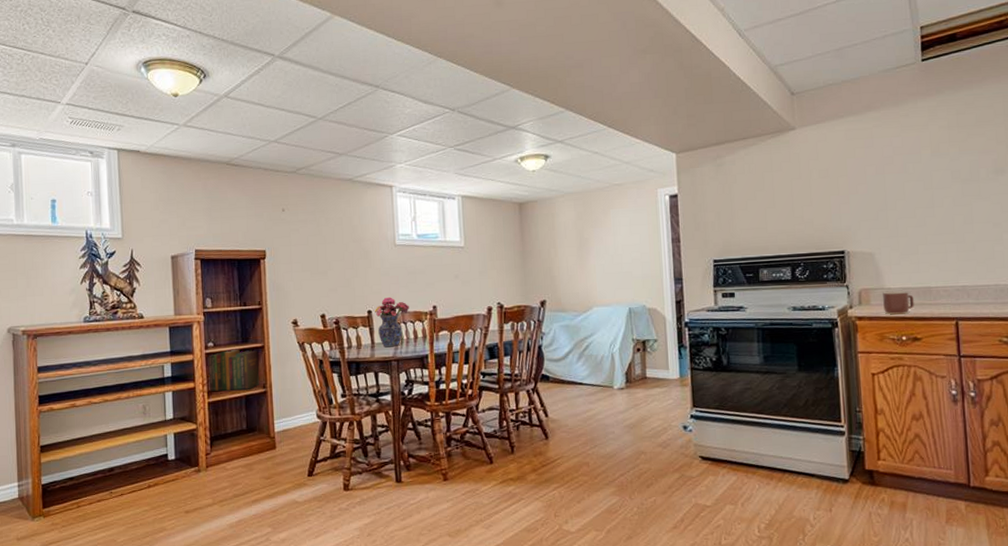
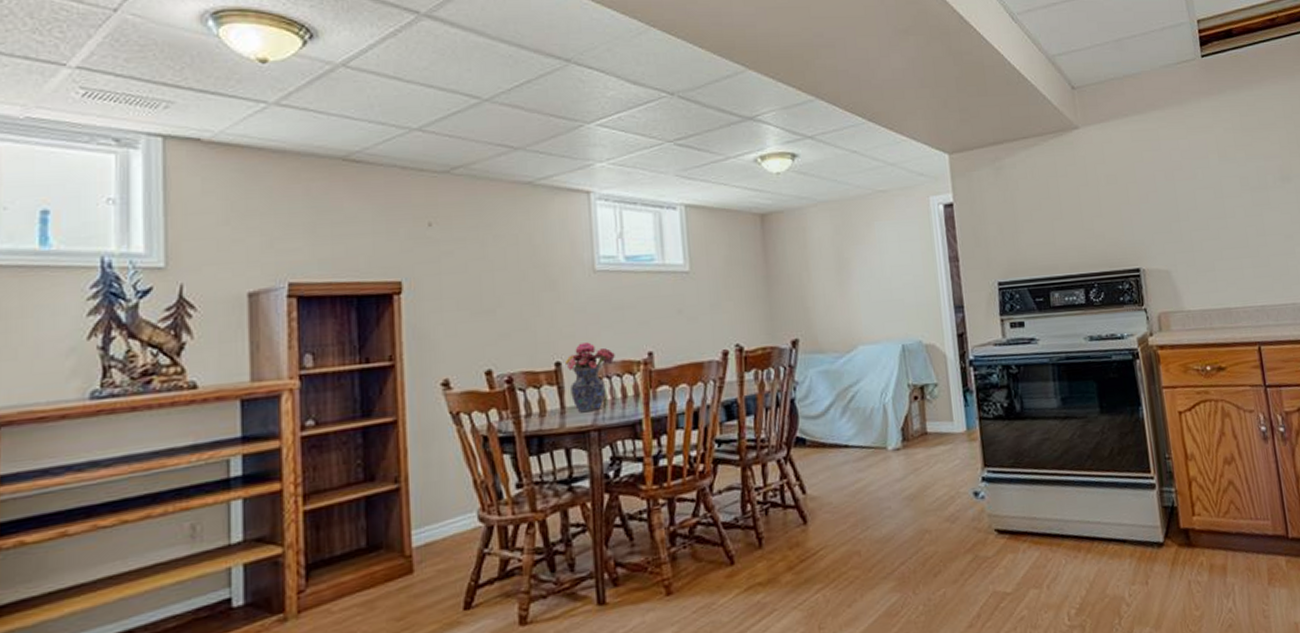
books: present [209,349,259,391] -> none [306,427,388,494]
mug: present [883,290,914,315] -> none [1183,313,1216,342]

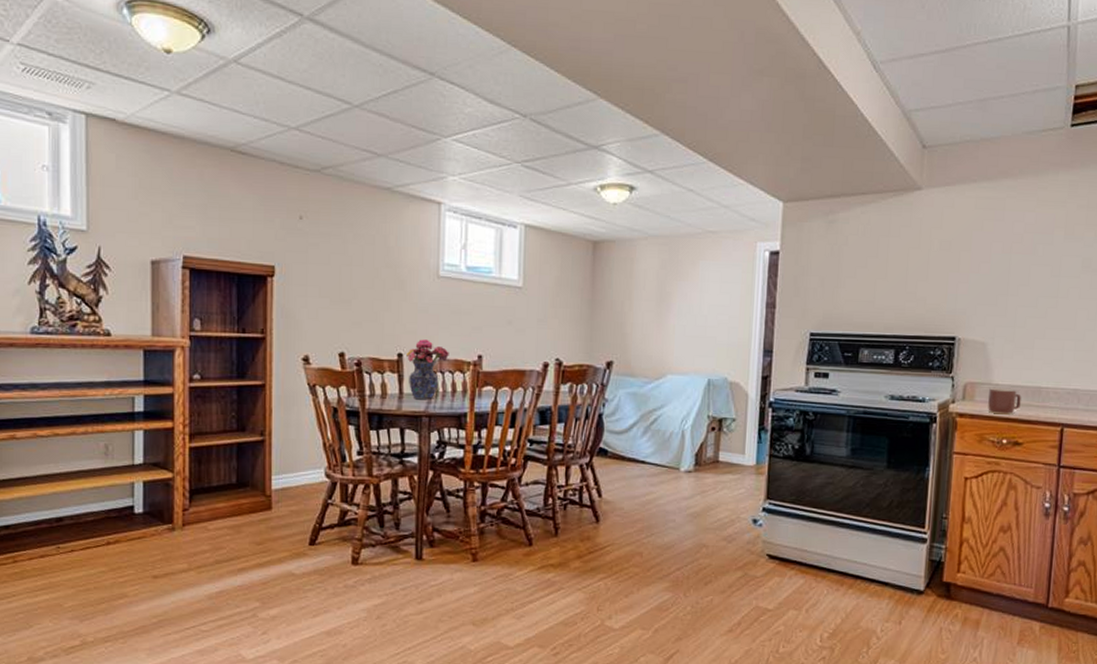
mug: none [1183,313,1216,342] -> present [988,387,1021,415]

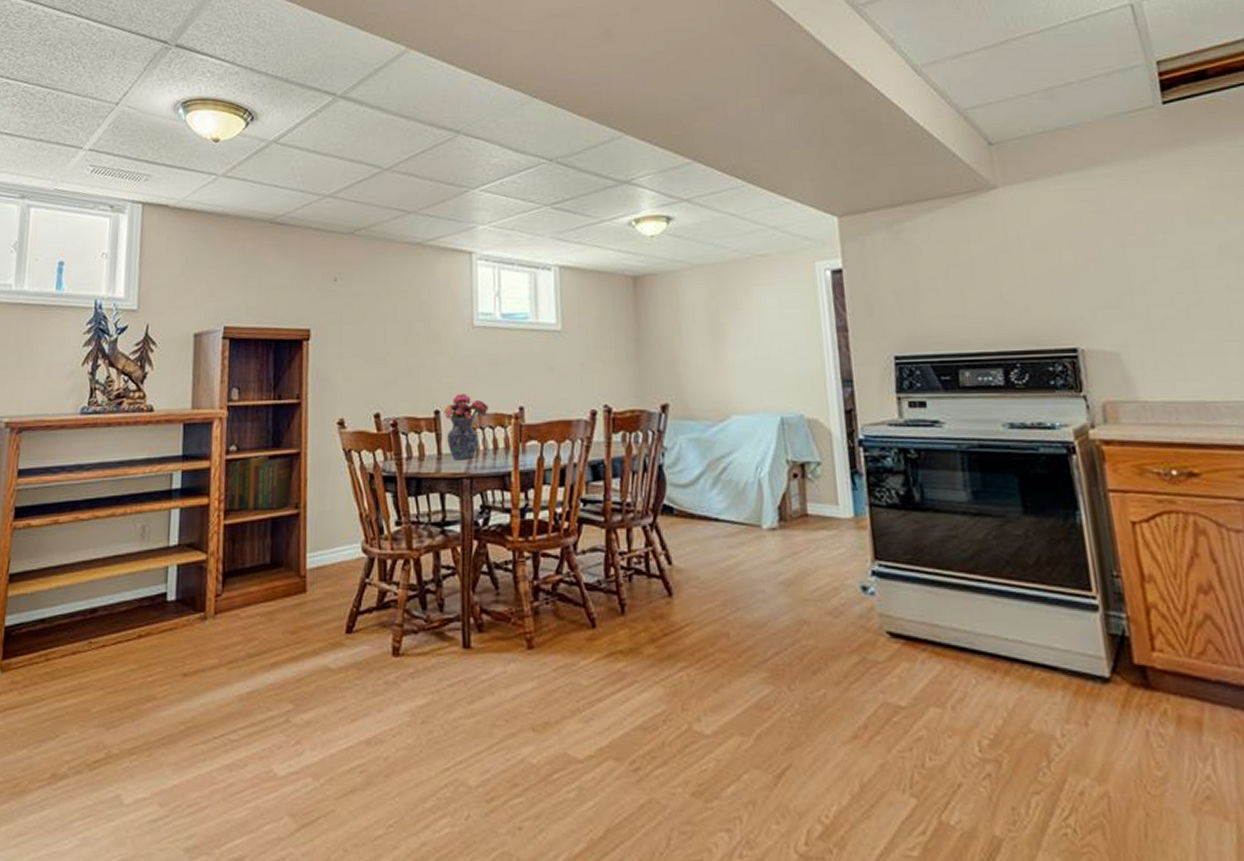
books: none [193,385,256,436] -> present [228,455,291,510]
mug: present [988,387,1021,415] -> none [1137,405,1185,439]

